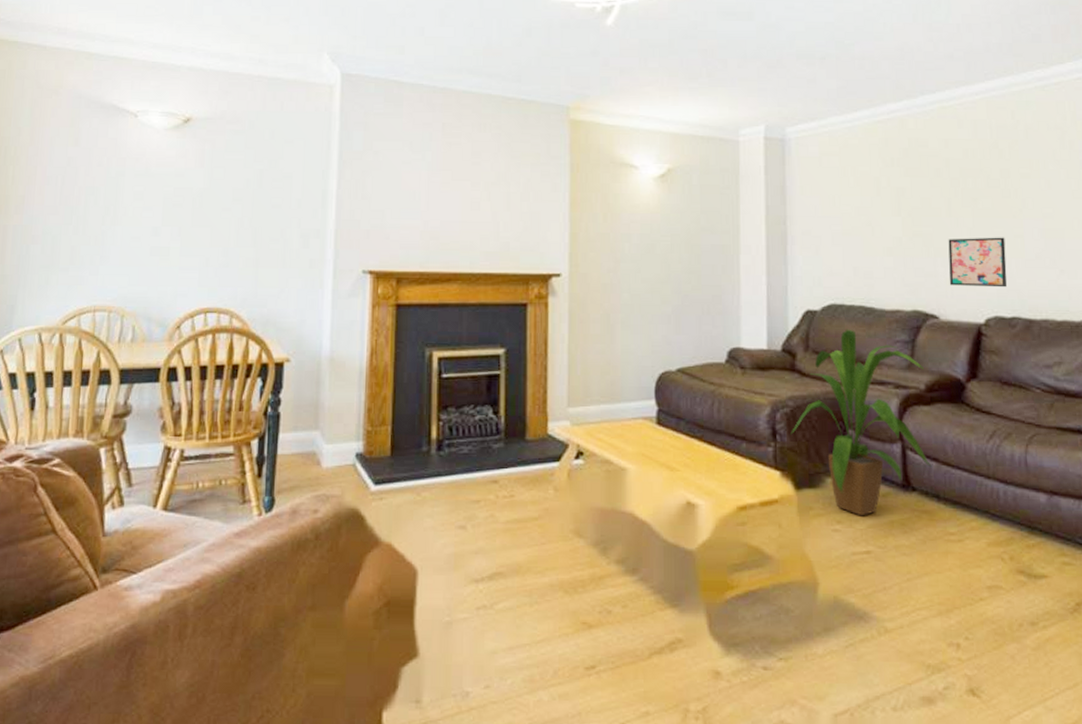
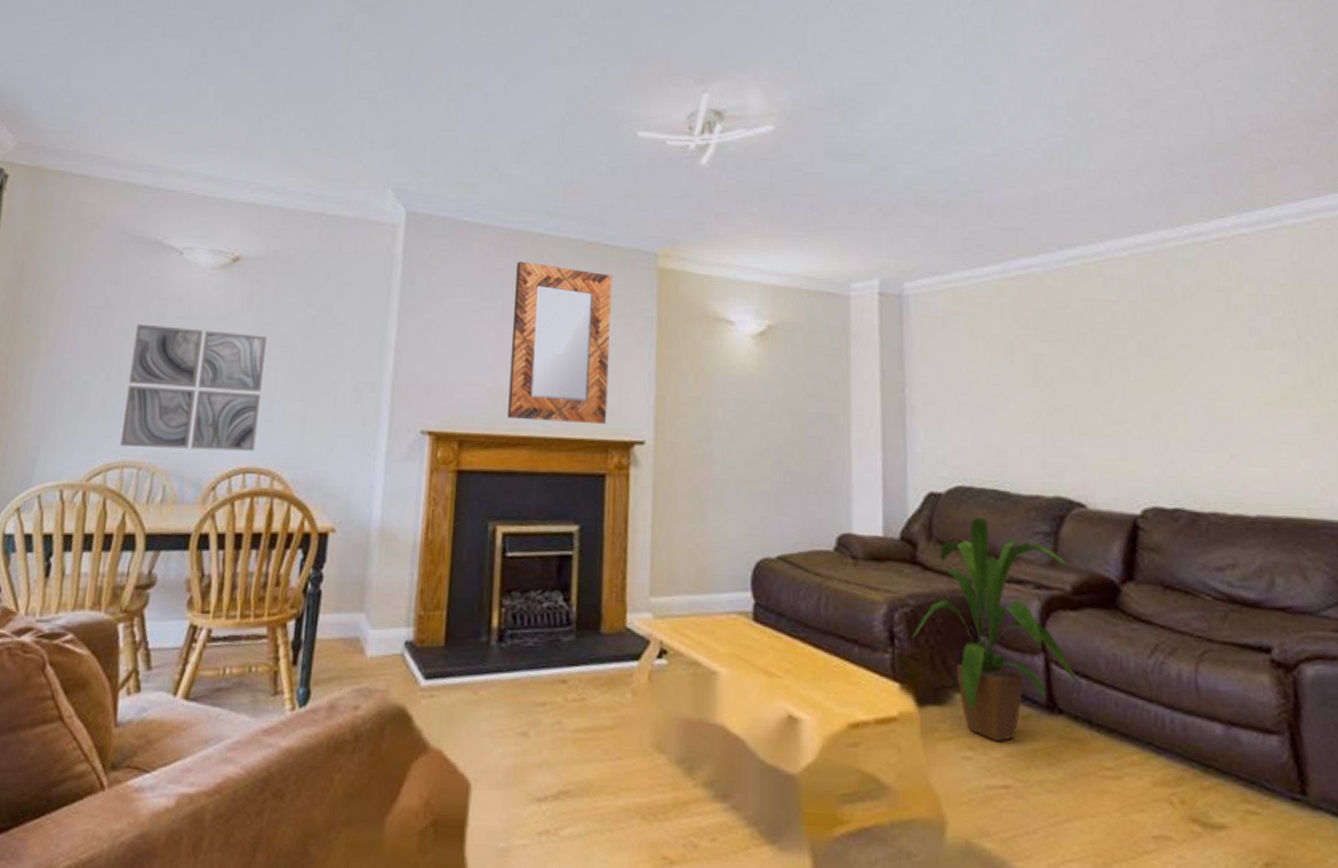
wall art: none [91,181,219,294] -> present [120,323,267,452]
home mirror: none [439,116,530,260] -> present [508,261,613,425]
wall art: present [948,237,1007,288] -> none [1095,414,1167,474]

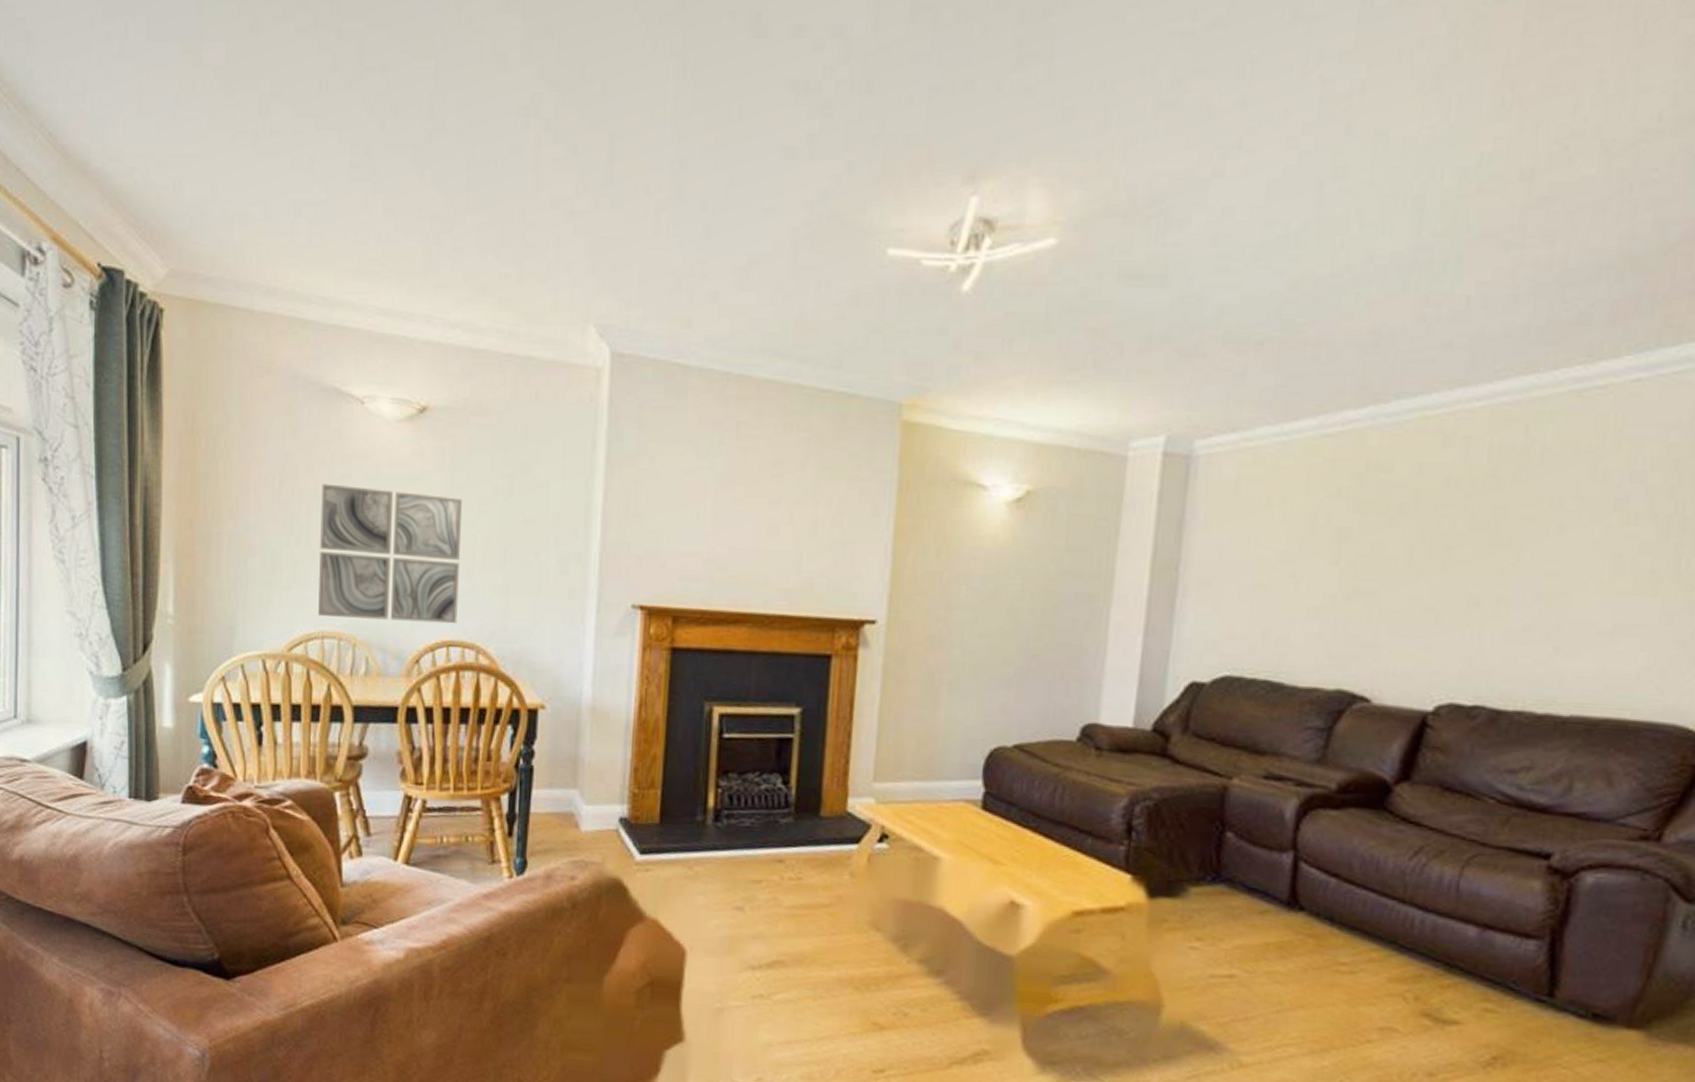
home mirror: present [508,261,613,425] -> none [726,413,849,602]
house plant: present [911,516,1082,742] -> none [1150,708,1339,935]

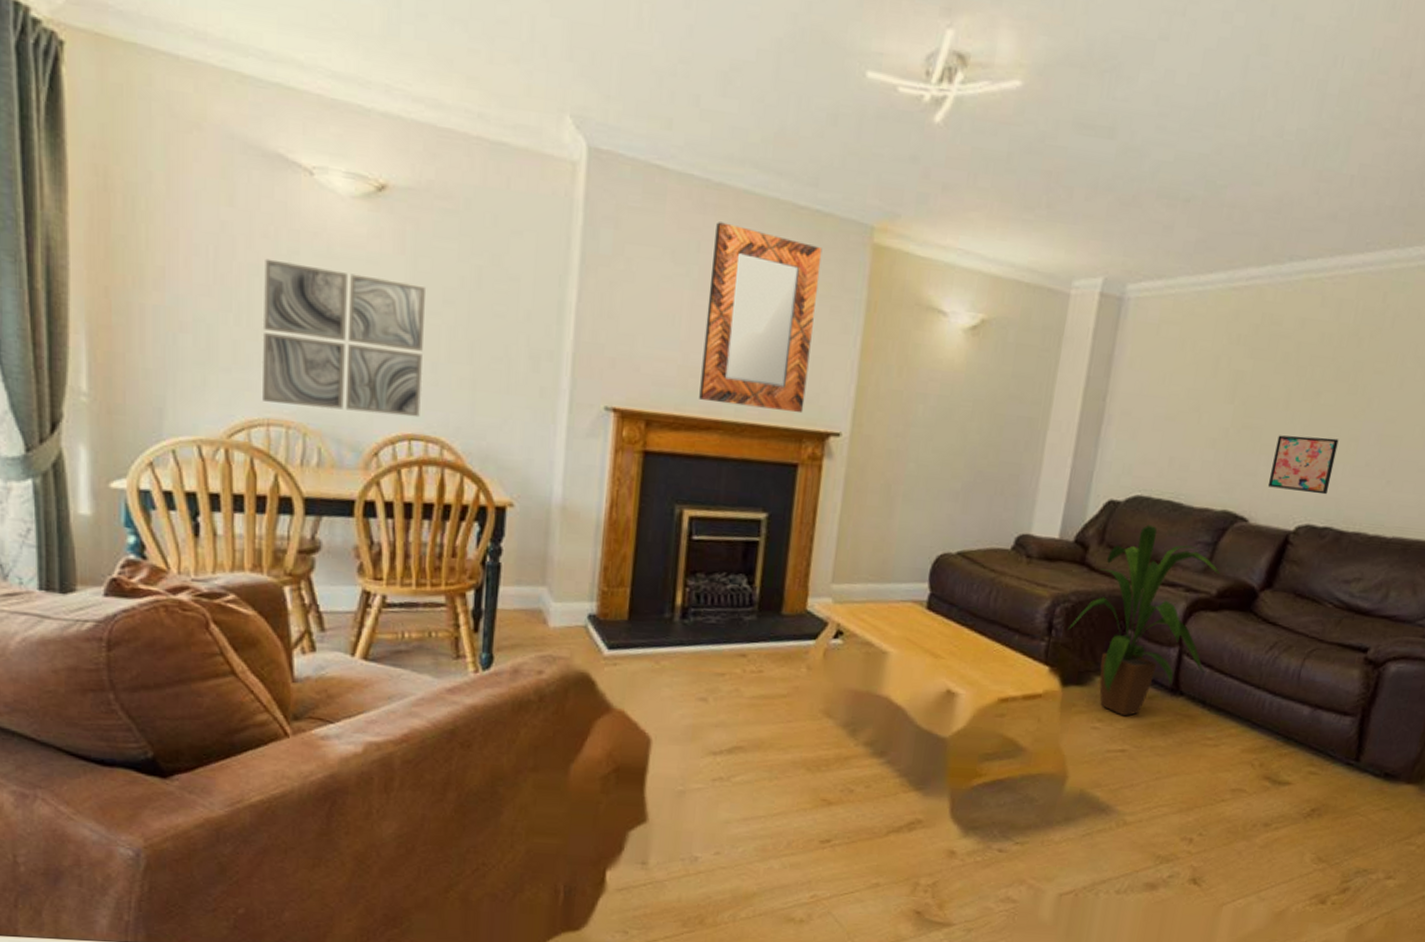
home mirror: none [726,413,849,602] -> present [699,222,823,414]
house plant: none [1150,708,1339,935] -> present [1067,524,1220,716]
wall art: none [1392,598,1483,667] -> present [1267,435,1339,495]

